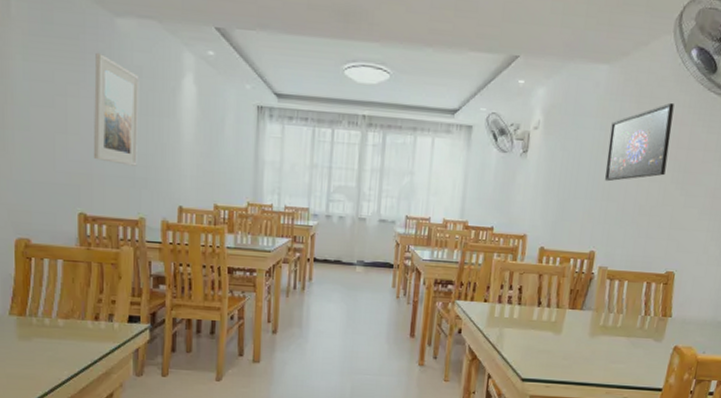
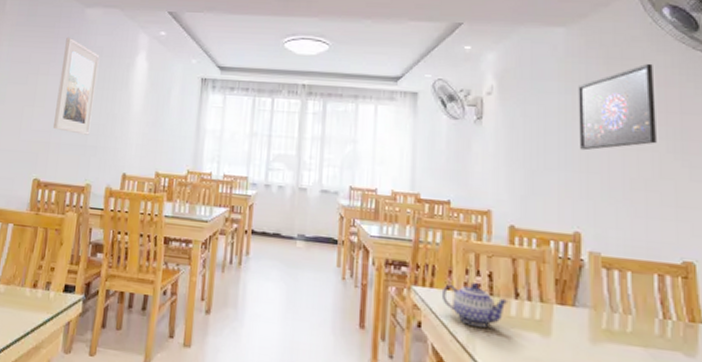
teapot: none [479,295,533,330] -> present [441,283,509,327]

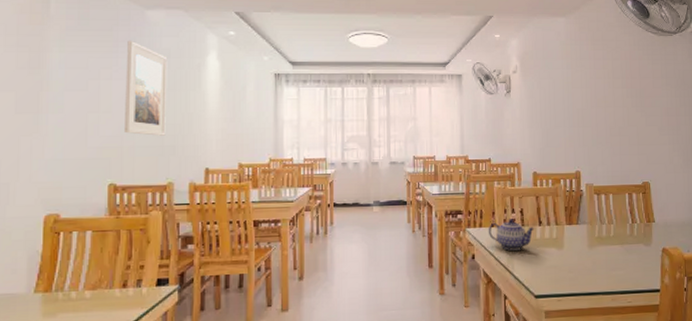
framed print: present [578,63,656,151] -> none [575,42,625,111]

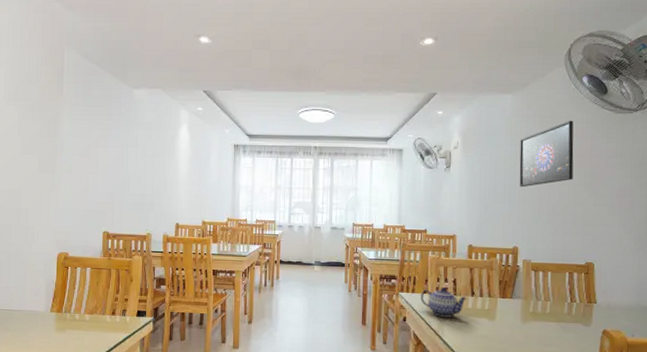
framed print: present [125,40,168,136] -> none [116,114,149,195]
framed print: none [575,42,625,111] -> present [519,120,574,188]

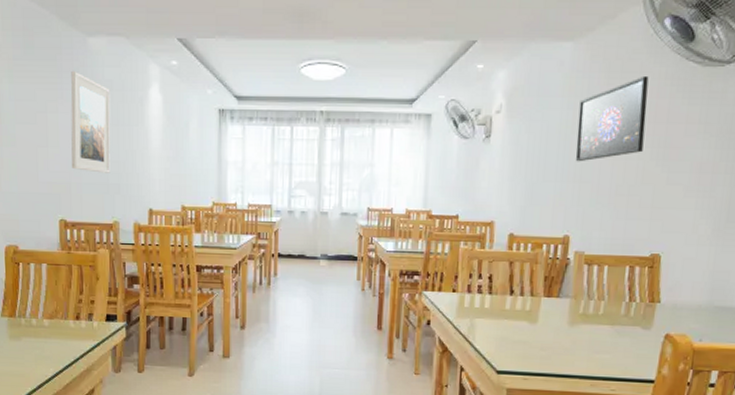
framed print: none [116,114,149,195] -> present [70,70,111,173]
teapot: present [420,287,467,317] -> none [448,285,505,320]

